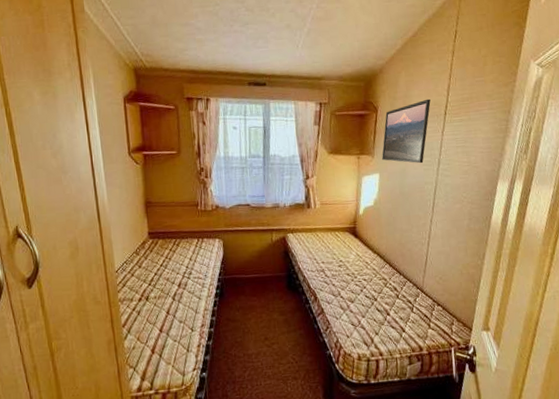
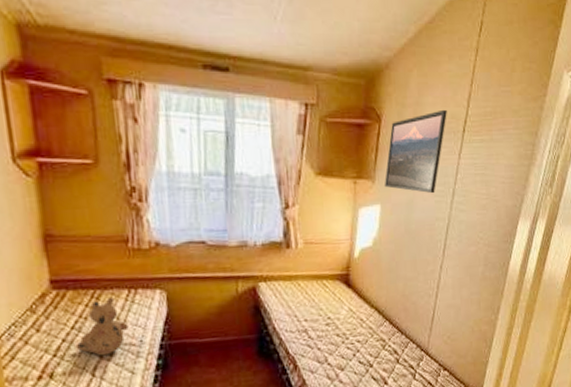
teddy bear: none [163,244,197,286] -> present [75,296,129,356]

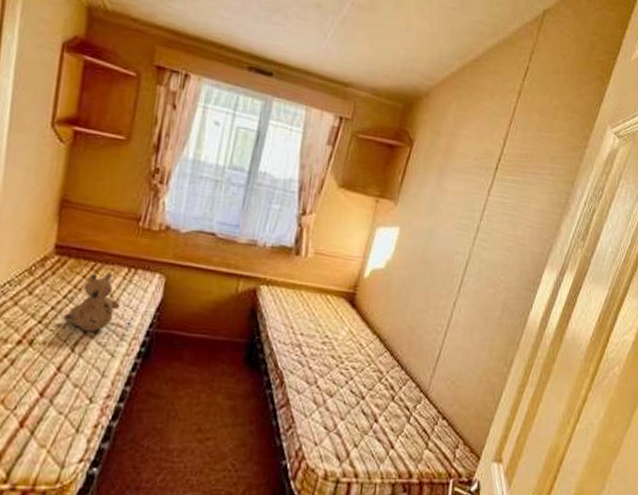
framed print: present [384,109,447,194] -> none [406,144,482,226]

